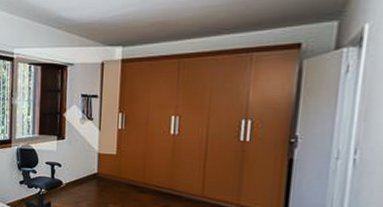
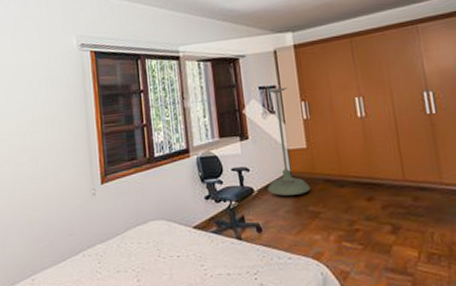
plant stand: none [74,98,114,193] -> present [264,87,311,196]

